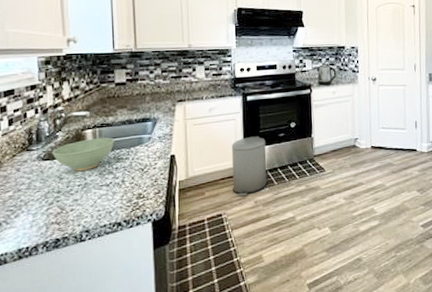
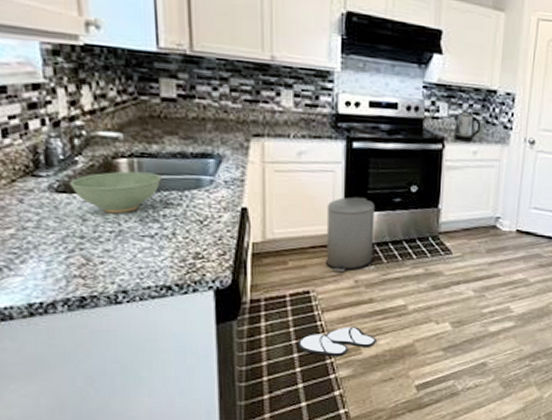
slippers: none [214,239,274,267] -> present [297,326,376,356]

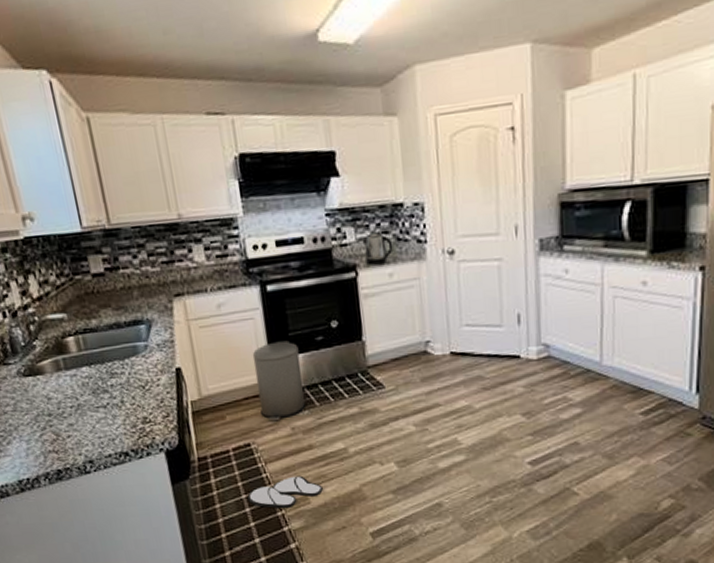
bowl: present [69,171,162,214] -> none [32,346,105,390]

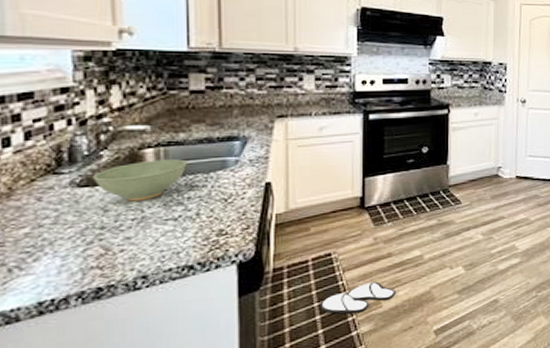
bowl: none [32,346,105,390] -> present [93,159,188,202]
pedal bin: present [252,340,305,420] -> none [346,161,391,232]
kettle: present [363,232,393,266] -> none [458,81,480,106]

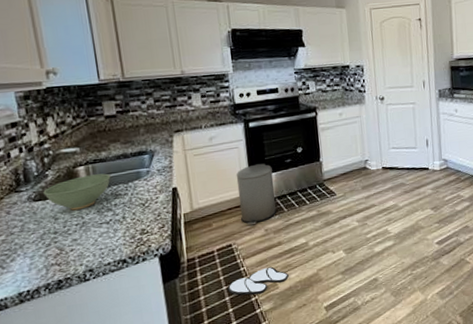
pedal bin: none [346,161,391,232] -> present [236,163,276,225]

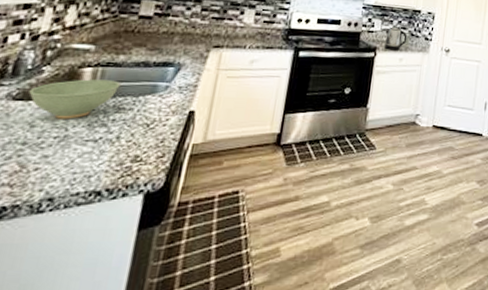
slippers: present [227,266,289,295] -> none [217,226,297,261]
pedal bin: present [236,163,276,225] -> none [259,99,312,170]
kettle: none [321,85,342,108] -> present [384,27,408,51]

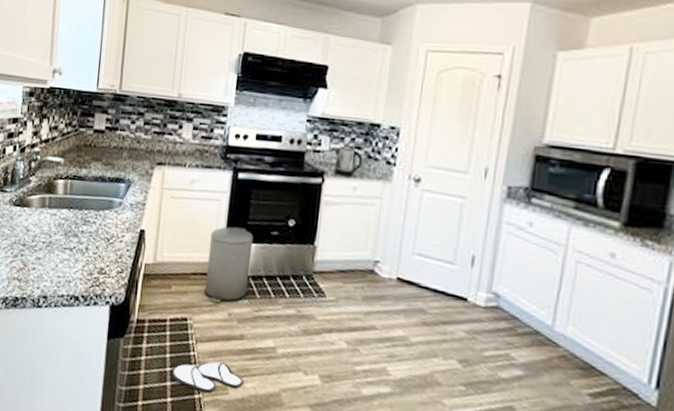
bowl: present [29,79,121,119] -> none [23,190,85,227]
slippers: none [217,226,297,261] -> present [171,361,244,393]
pedal bin: none [259,99,312,170] -> present [204,226,254,303]

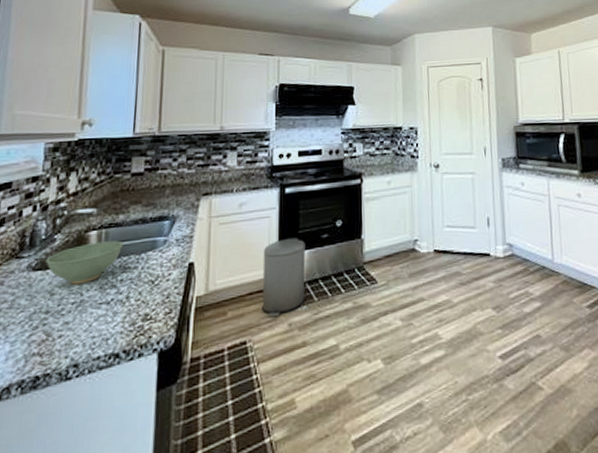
bowl: none [23,190,85,227] -> present [46,240,124,285]
slippers: present [171,361,244,393] -> none [233,376,310,416]
kettle: present [334,145,363,177] -> none [369,148,392,174]

